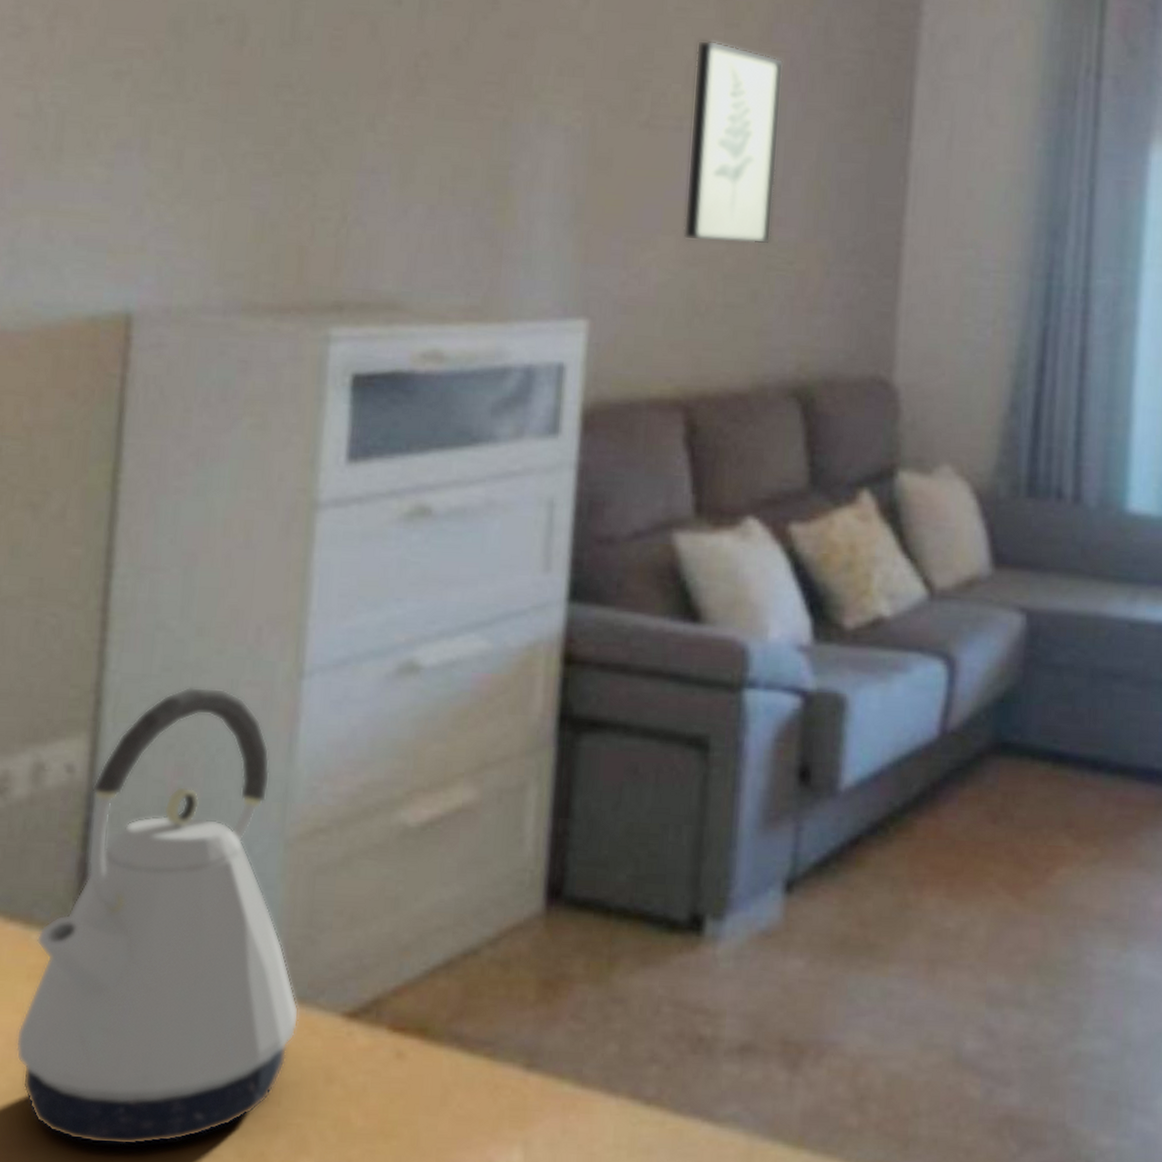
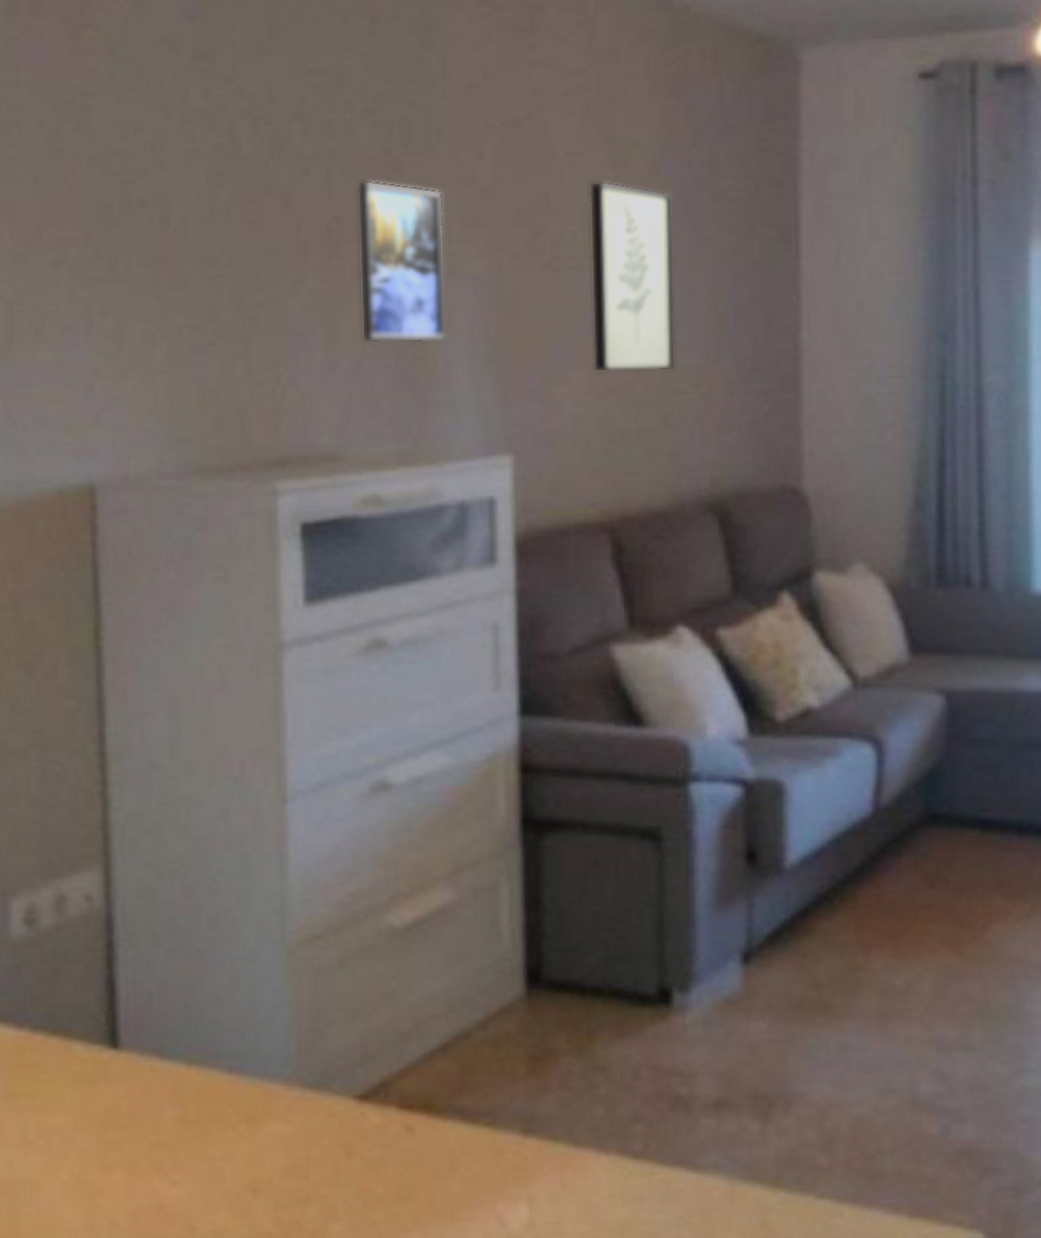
kettle: present [15,686,299,1146] -> none [69,817,316,1223]
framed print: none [439,16,542,195] -> present [357,180,447,344]

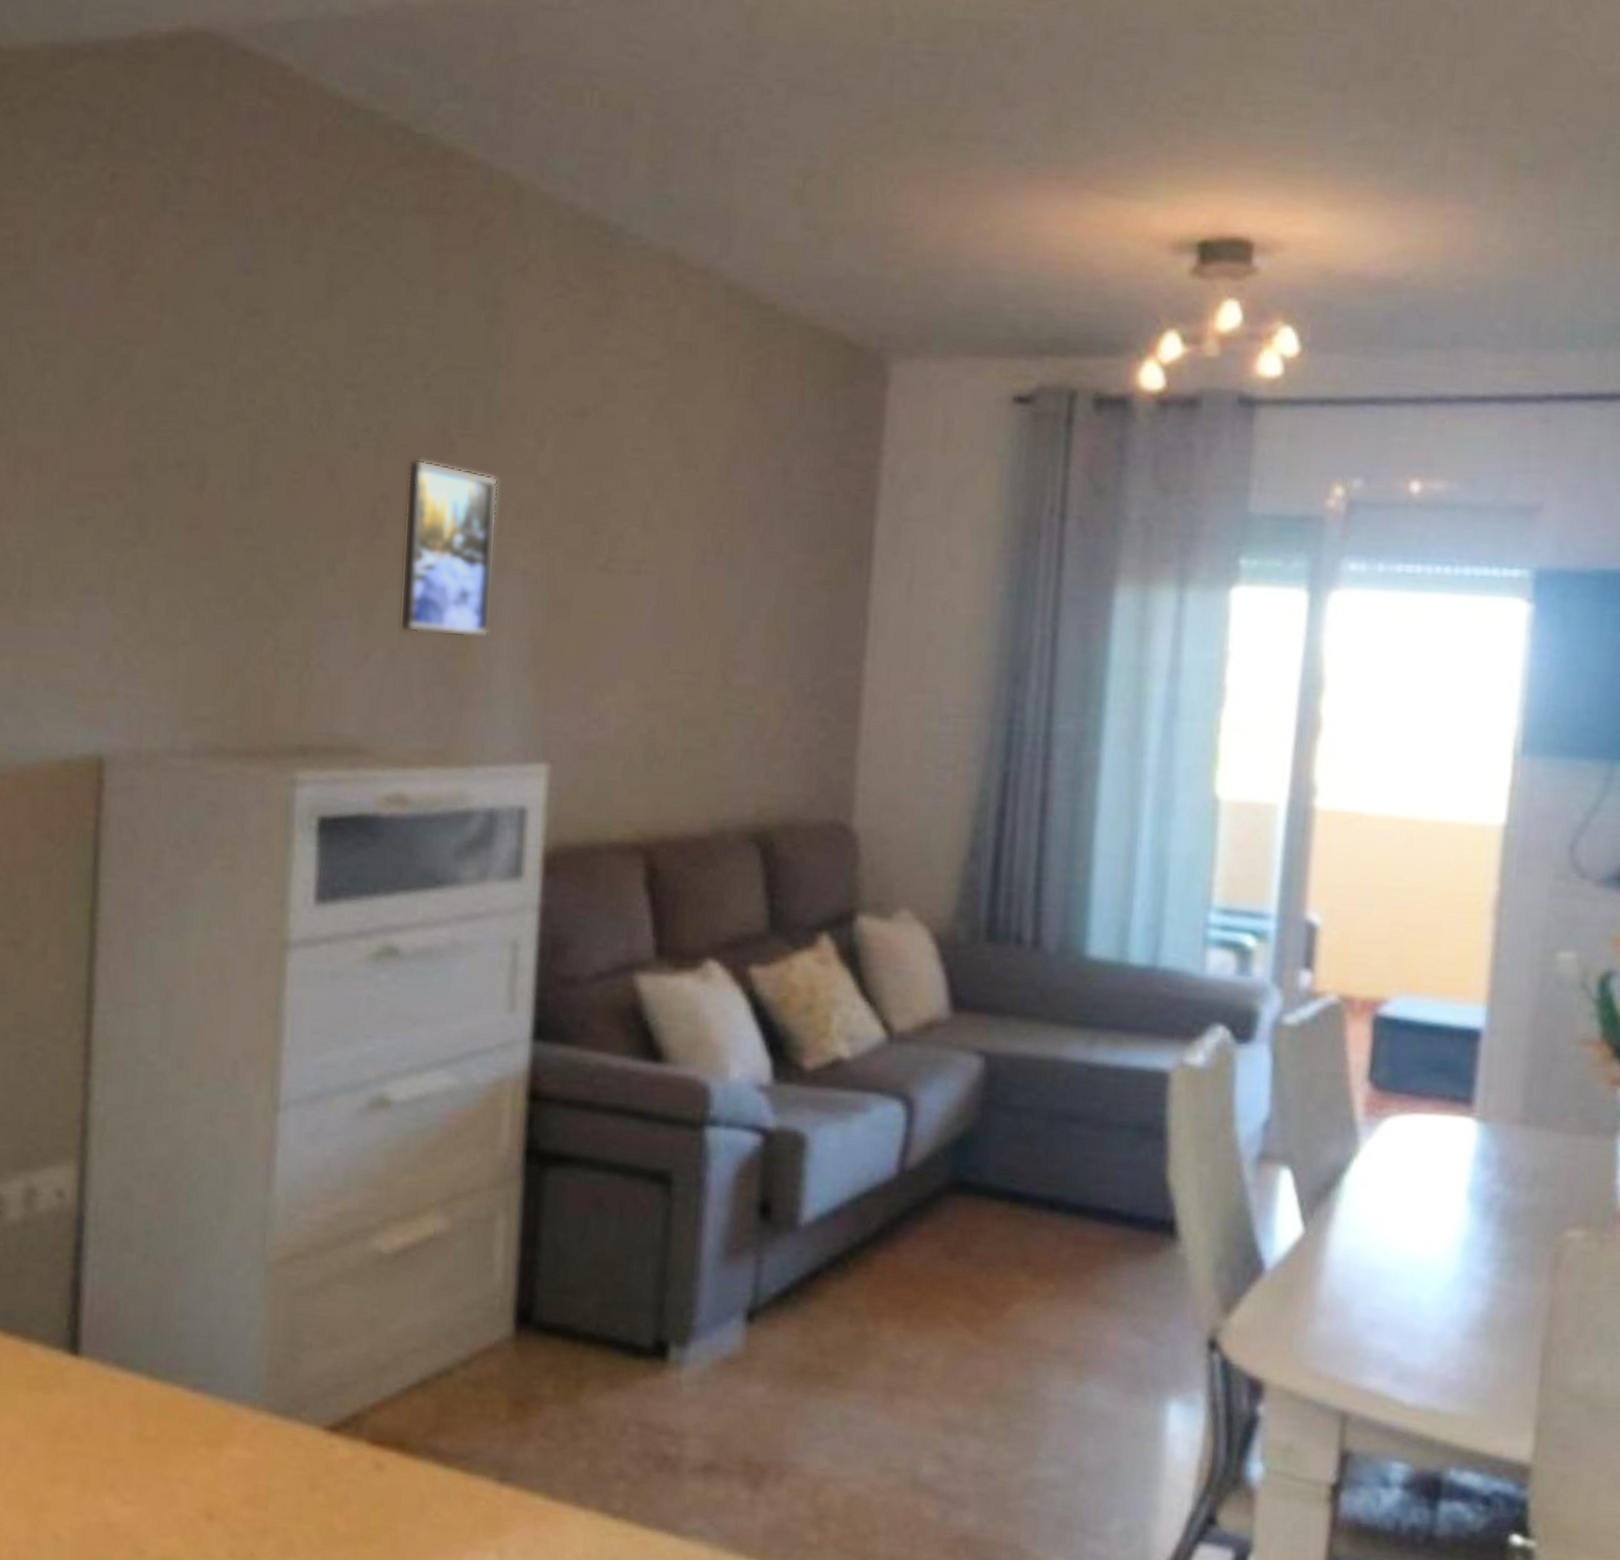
wall art: present [589,181,676,373] -> none [642,481,742,689]

